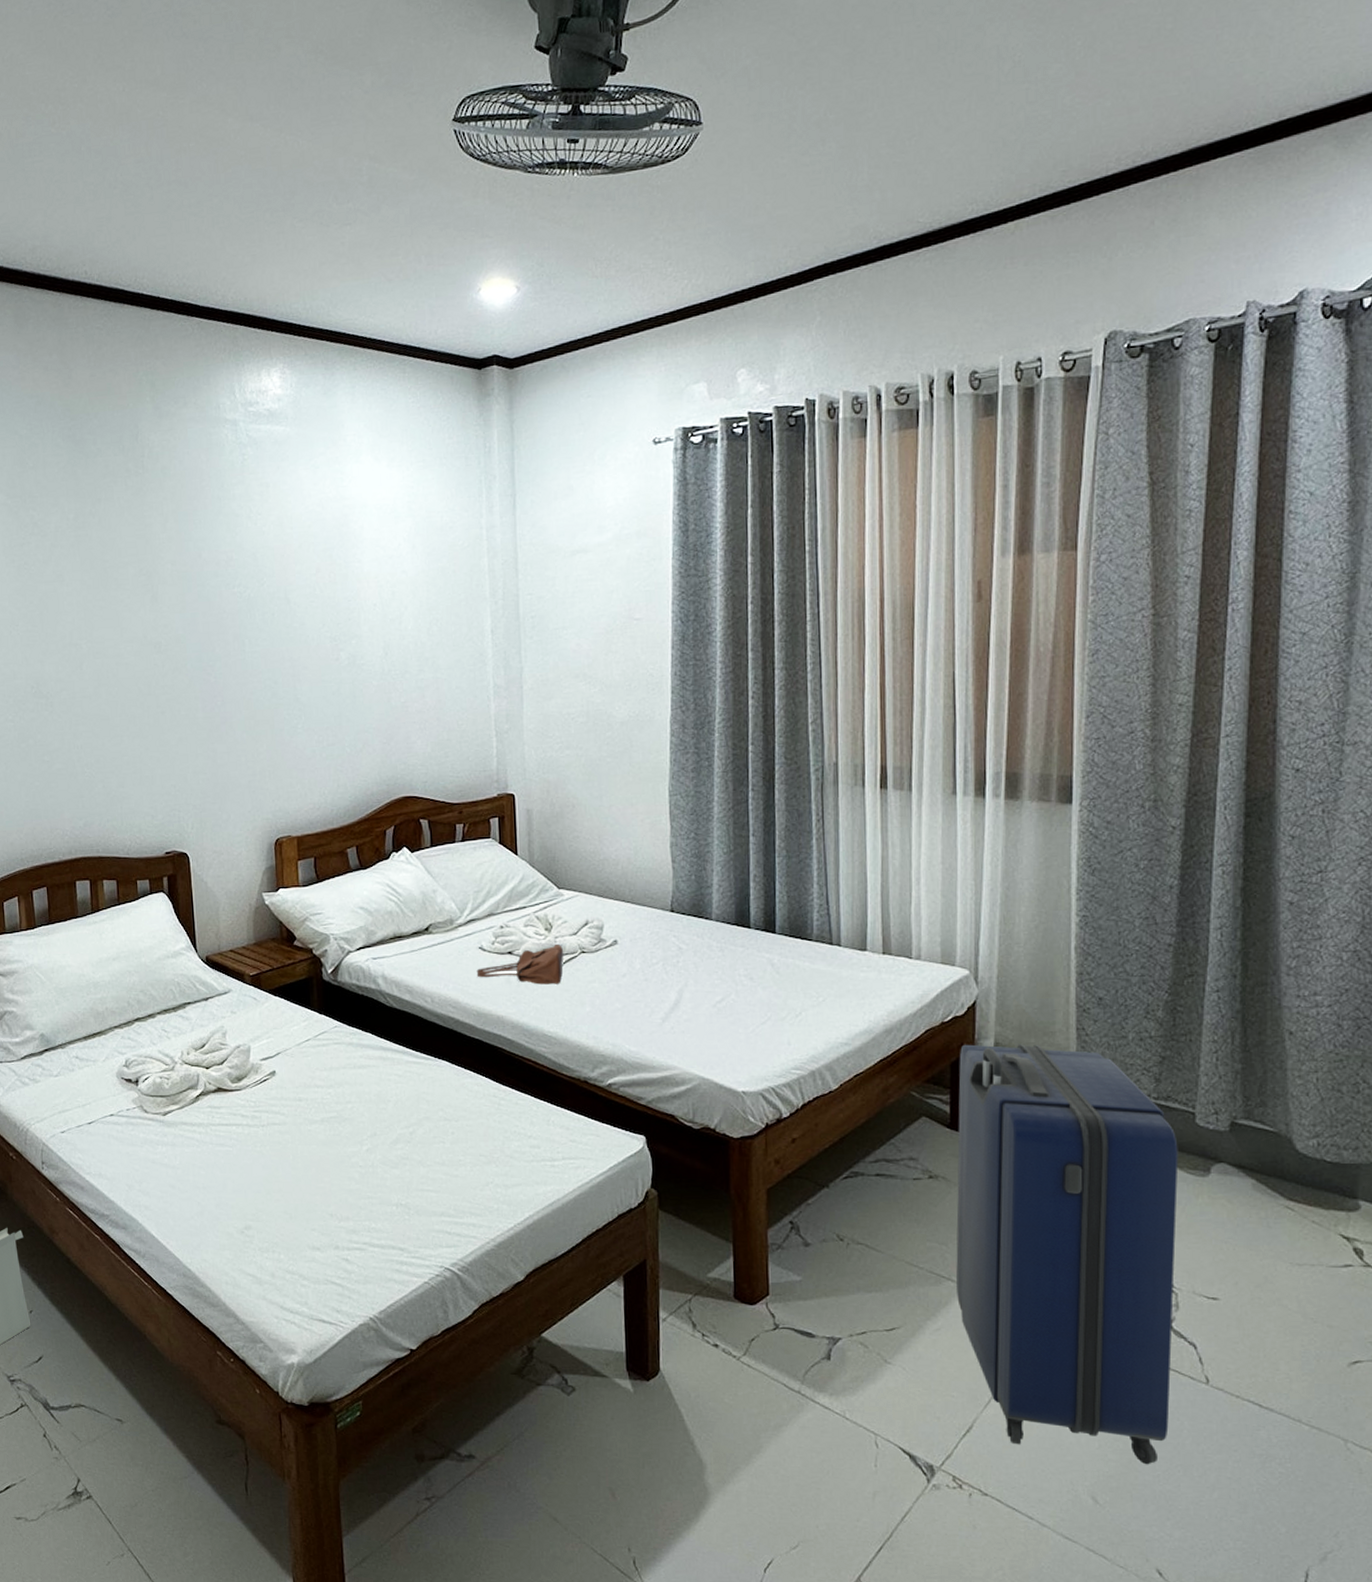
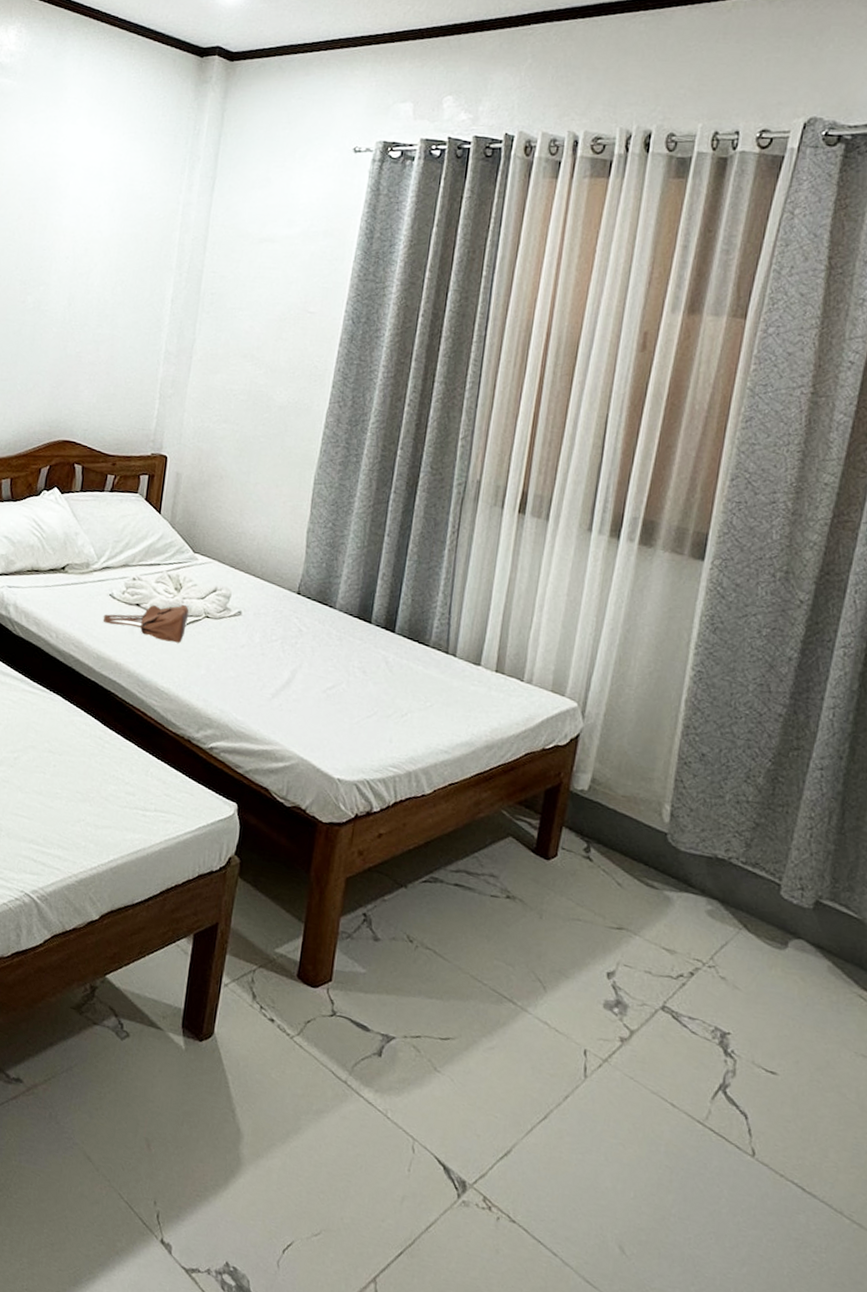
suitcase: present [956,1044,1179,1465] -> none [515,774,759,1226]

